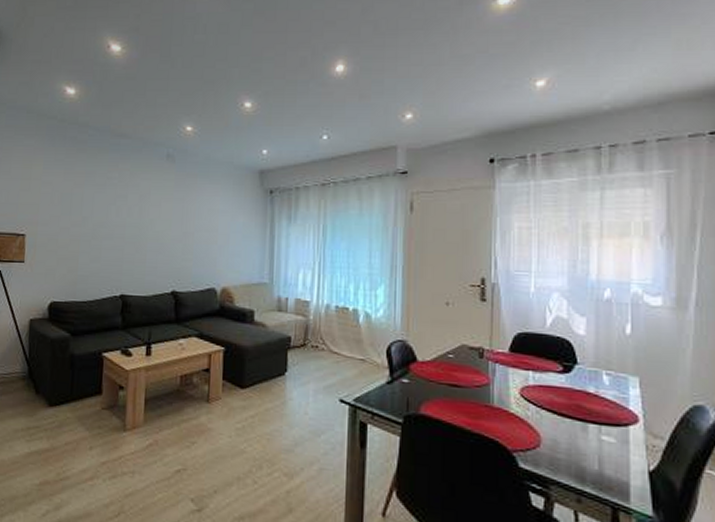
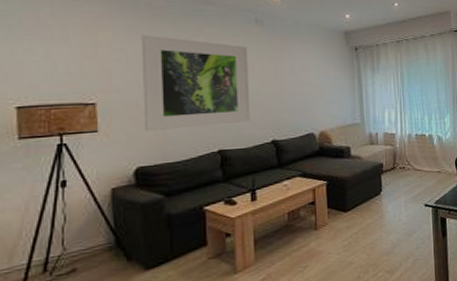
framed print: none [60,169,157,268] -> present [141,34,251,131]

